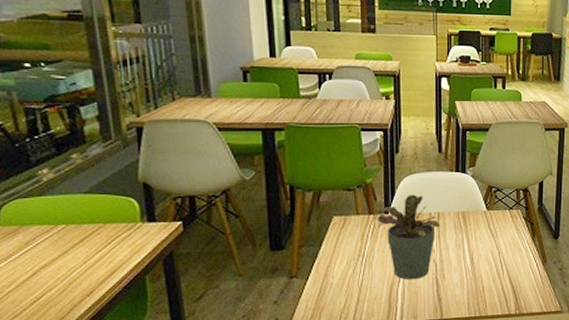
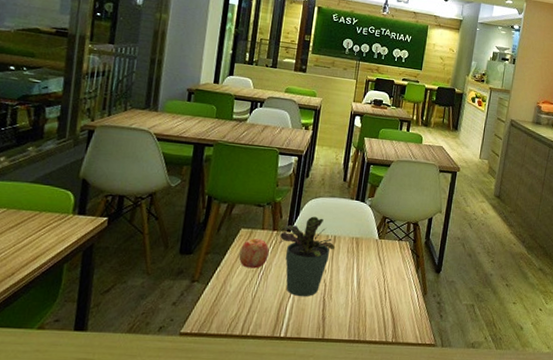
apple: none [336,225,369,257] -> present [238,238,270,269]

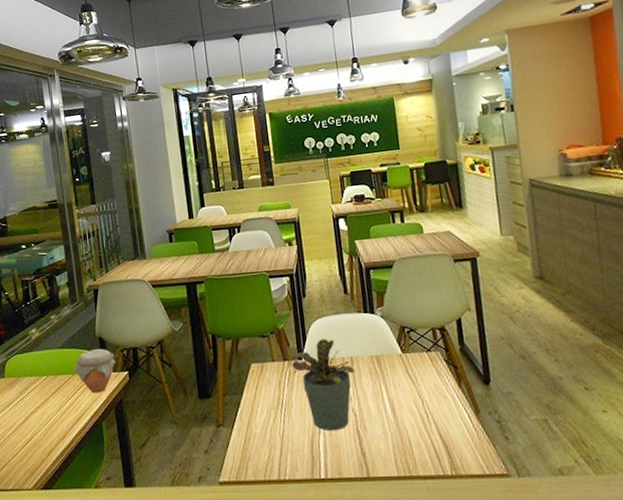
jar: none [43,189,96,235] -> present [74,348,116,394]
apple: present [238,238,270,269] -> none [255,372,286,406]

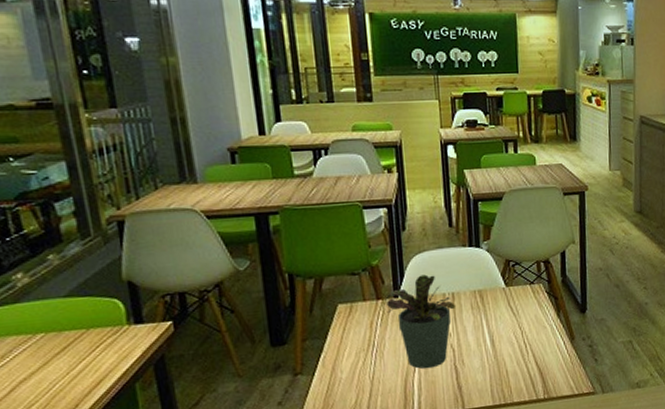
jar: present [74,348,116,394] -> none [89,294,154,350]

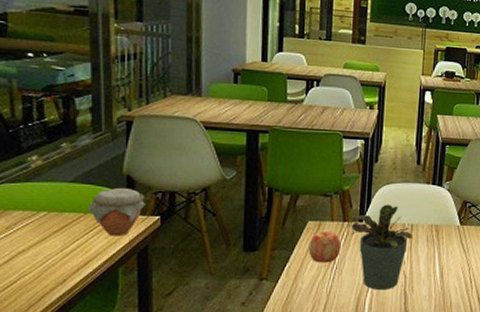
jar: none [89,294,154,350] -> present [87,187,145,237]
apple: none [342,312,379,348] -> present [308,231,341,263]

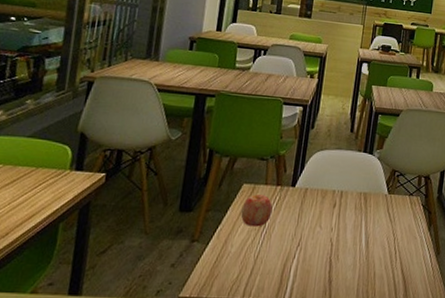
jar: present [87,187,145,237] -> none [39,144,94,192]
potted plant: present [351,204,412,291] -> none [283,170,342,258]

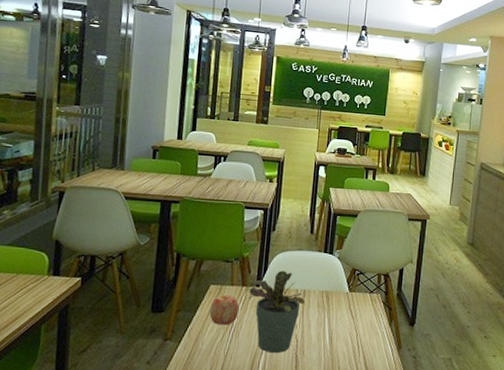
potted plant: none [283,170,342,258] -> present [249,270,305,354]

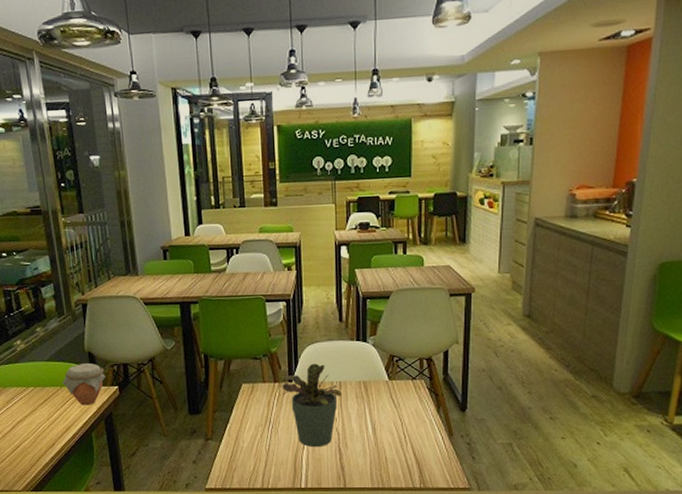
jar: none [20,251,69,296] -> present [62,362,105,406]
apple: present [209,295,239,325] -> none [245,393,275,423]

